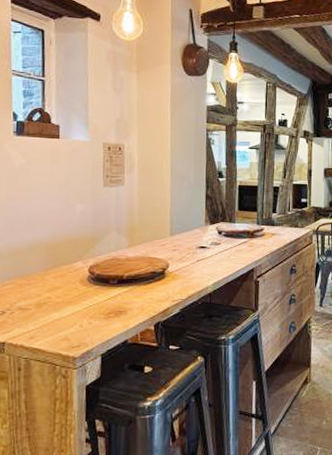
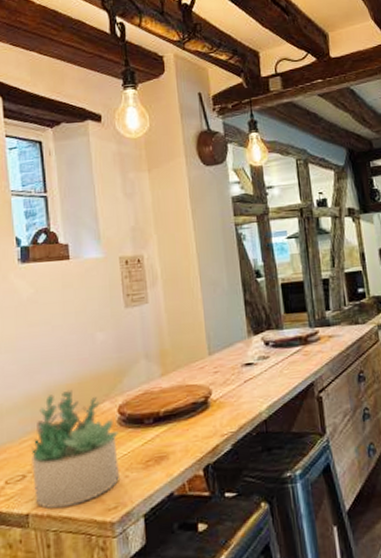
succulent plant: none [10,248,87,341] -> present [31,389,120,509]

